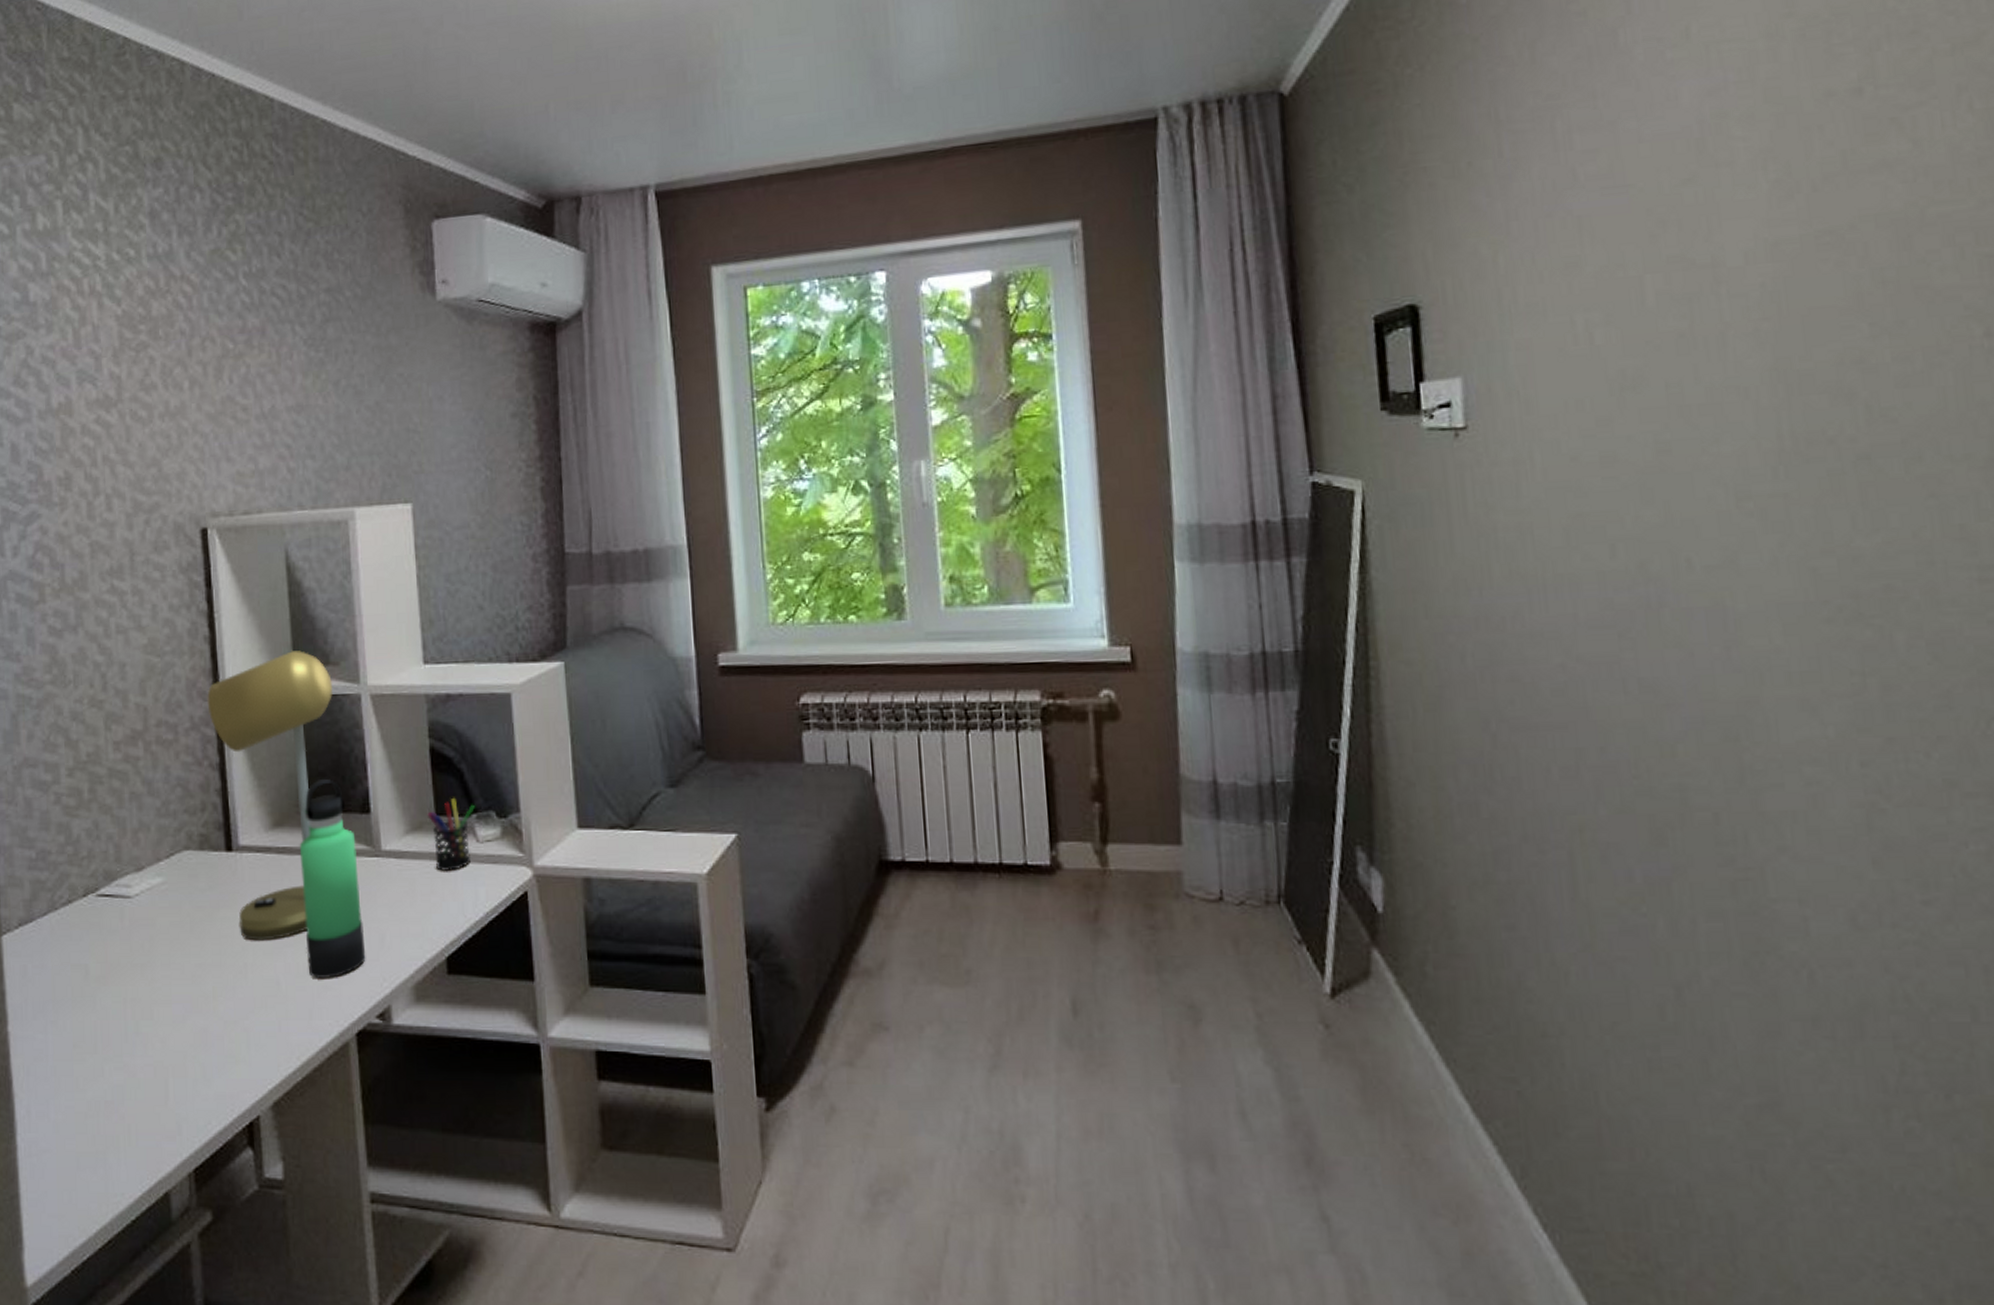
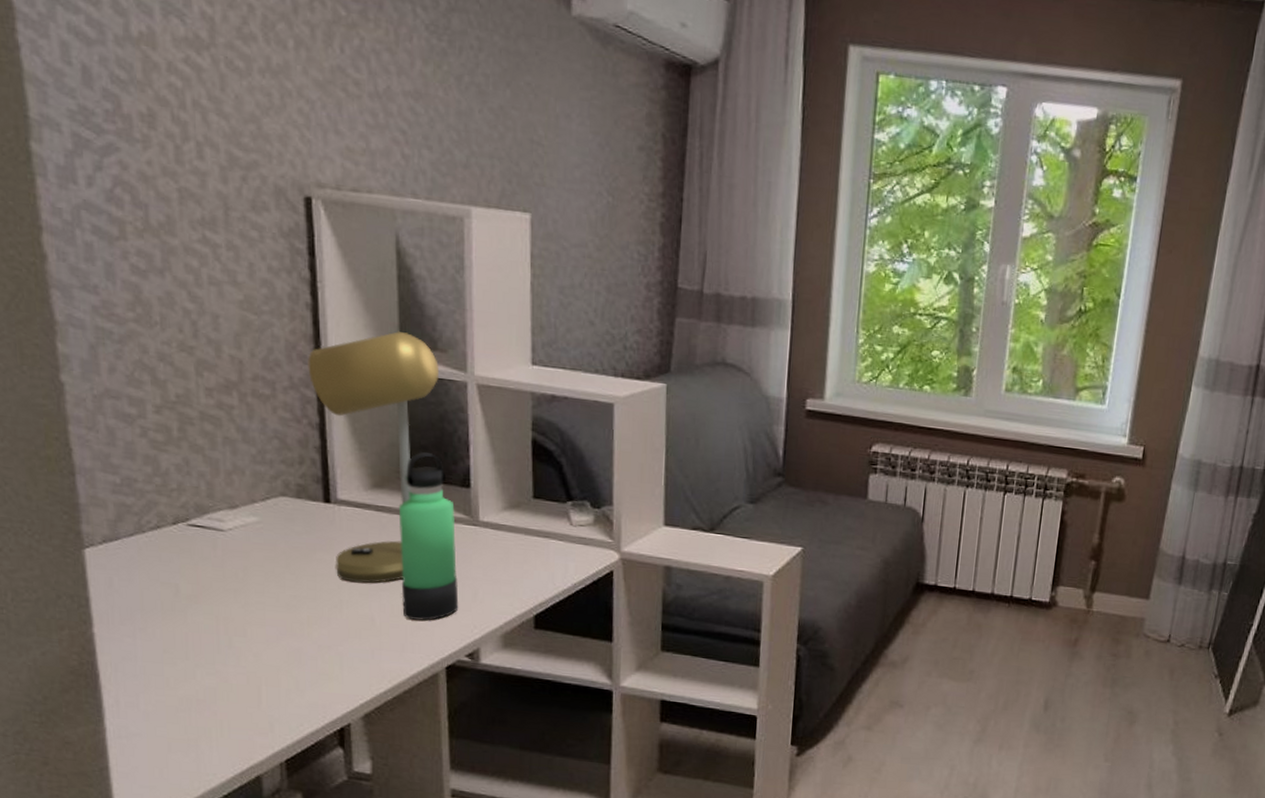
pen holder: present [427,797,475,872] -> none [525,485,571,547]

